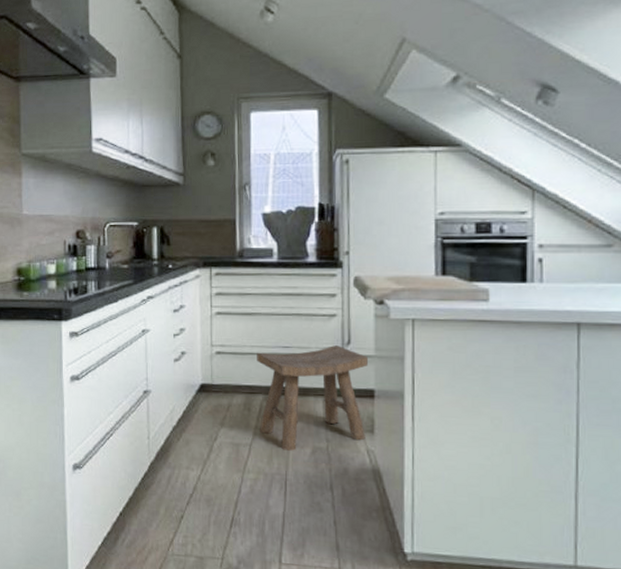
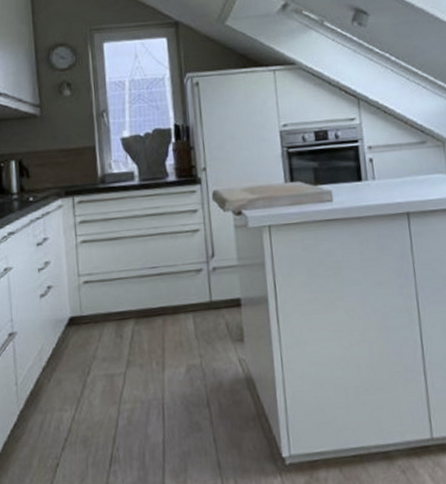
stool: present [257,344,368,451] -> none [125,258,236,374]

